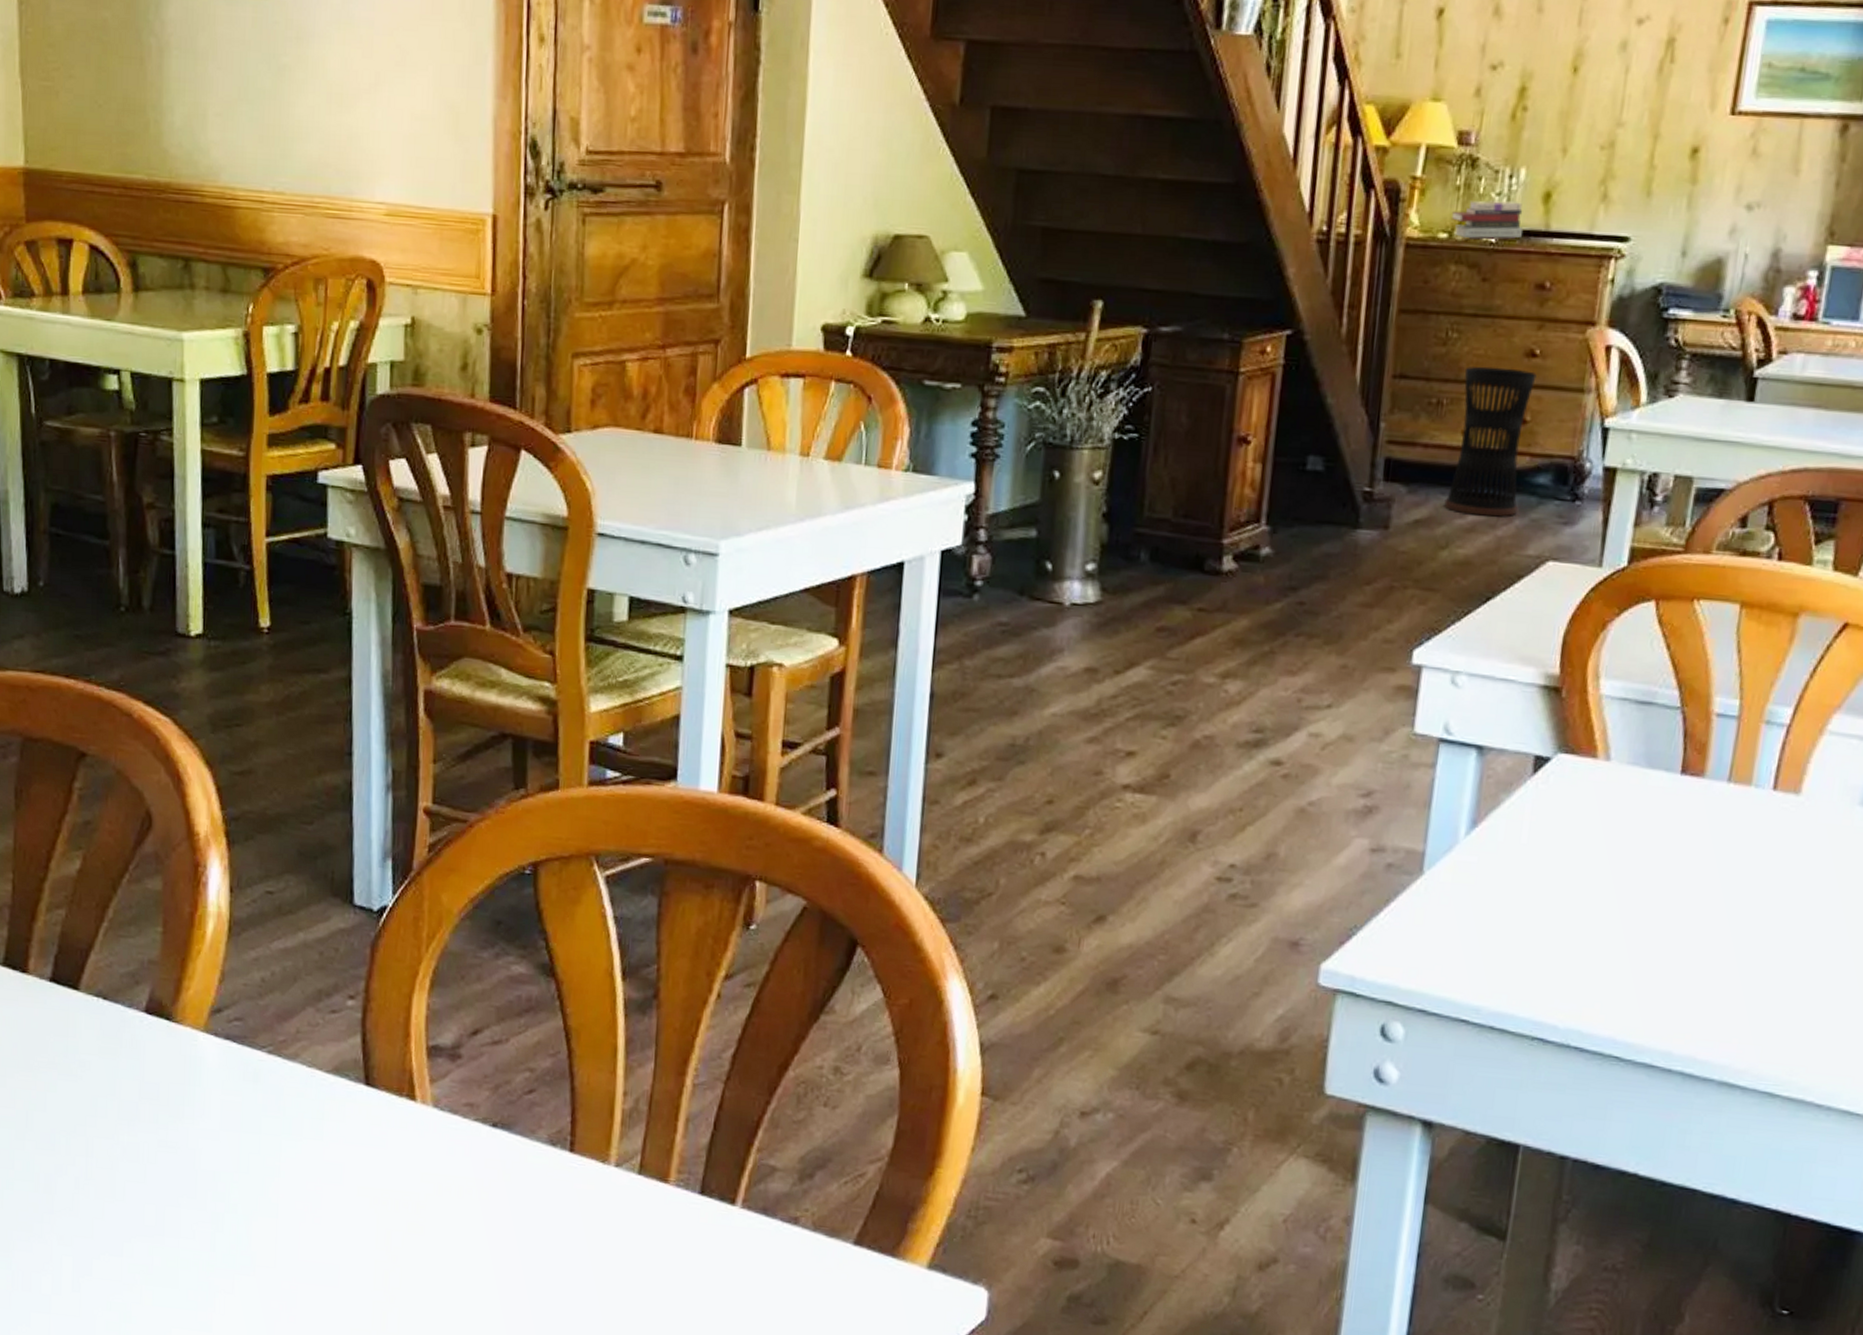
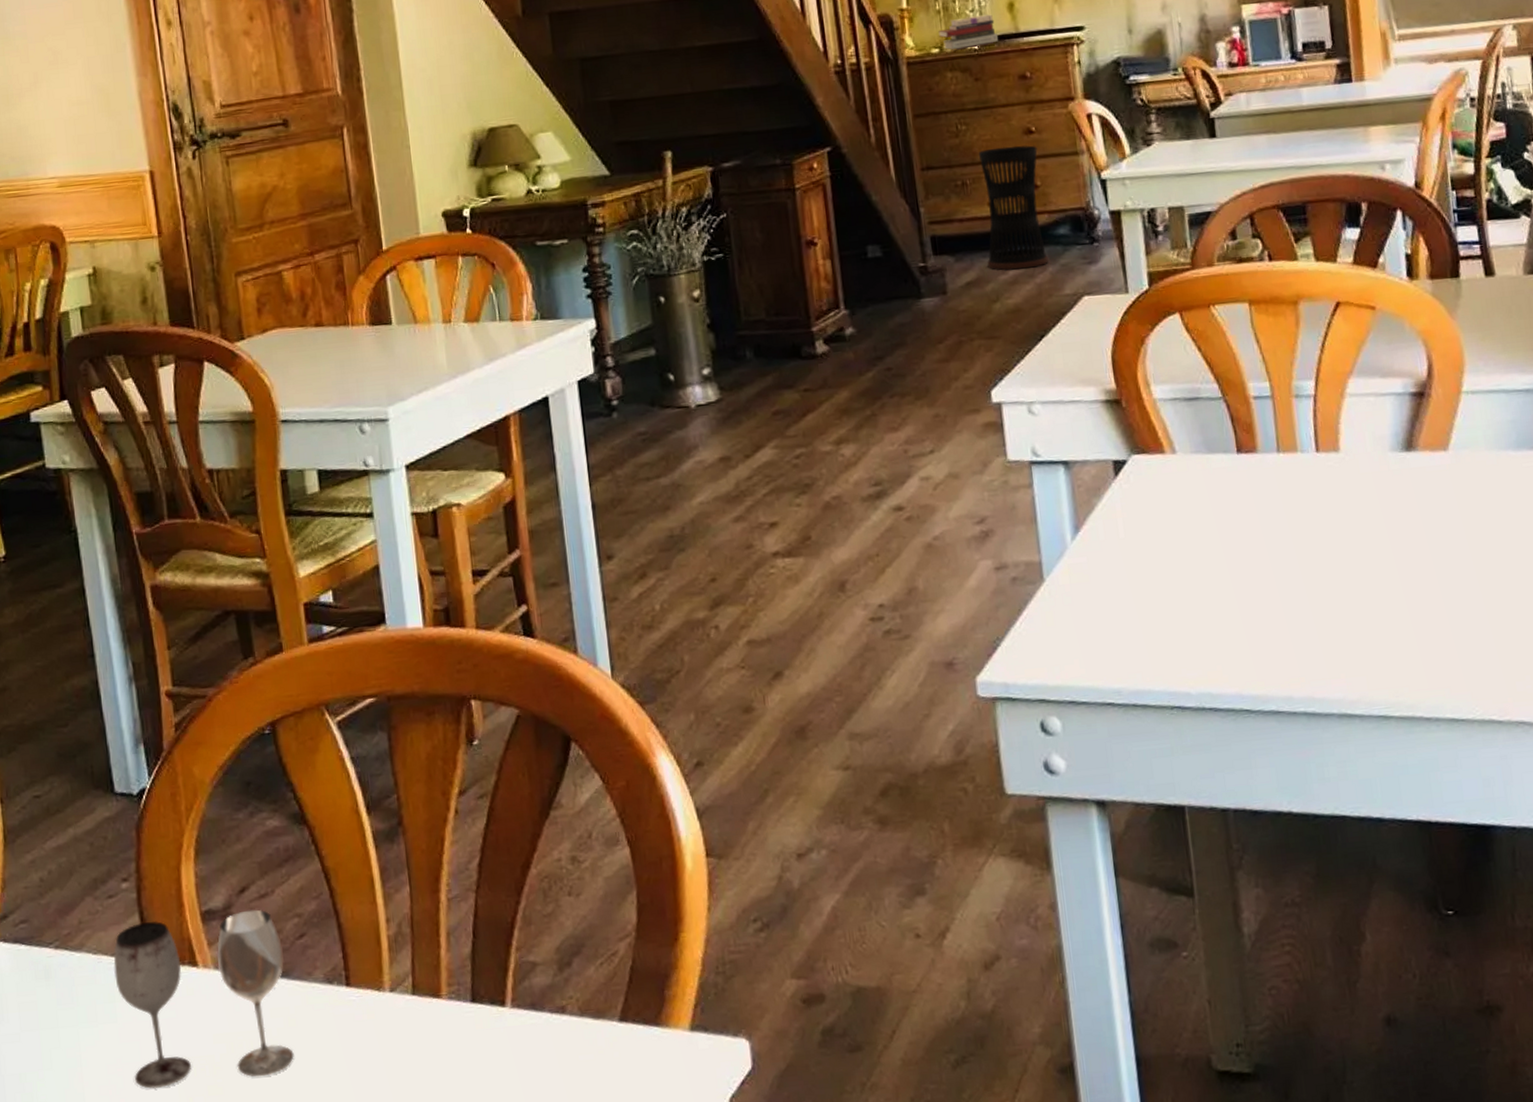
wineglass: none [326,1044,509,1225] -> present [113,909,294,1089]

